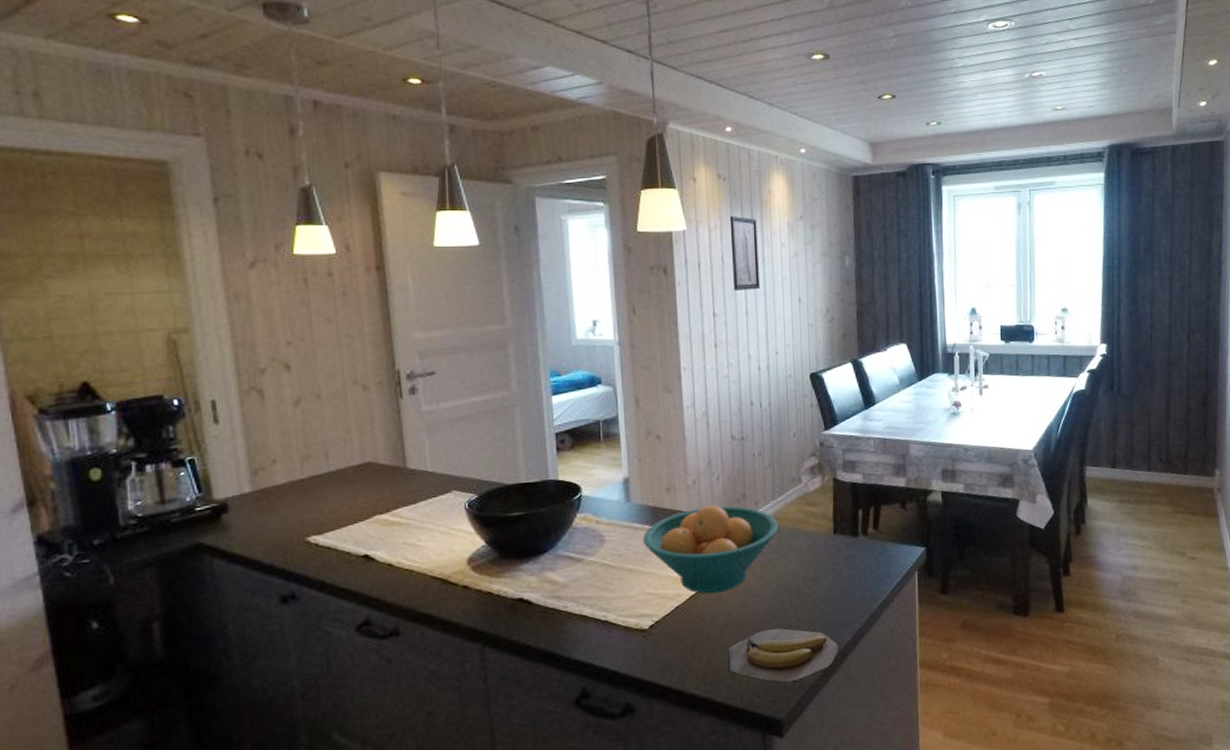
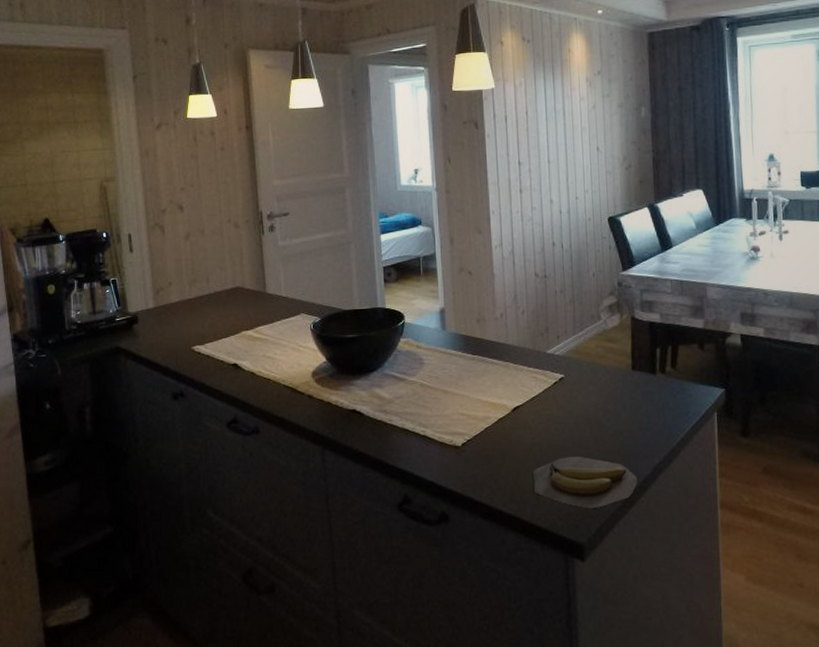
fruit bowl: present [642,505,778,594] -> none [456,337,579,419]
wall art: present [729,216,761,292] -> none [533,74,562,142]

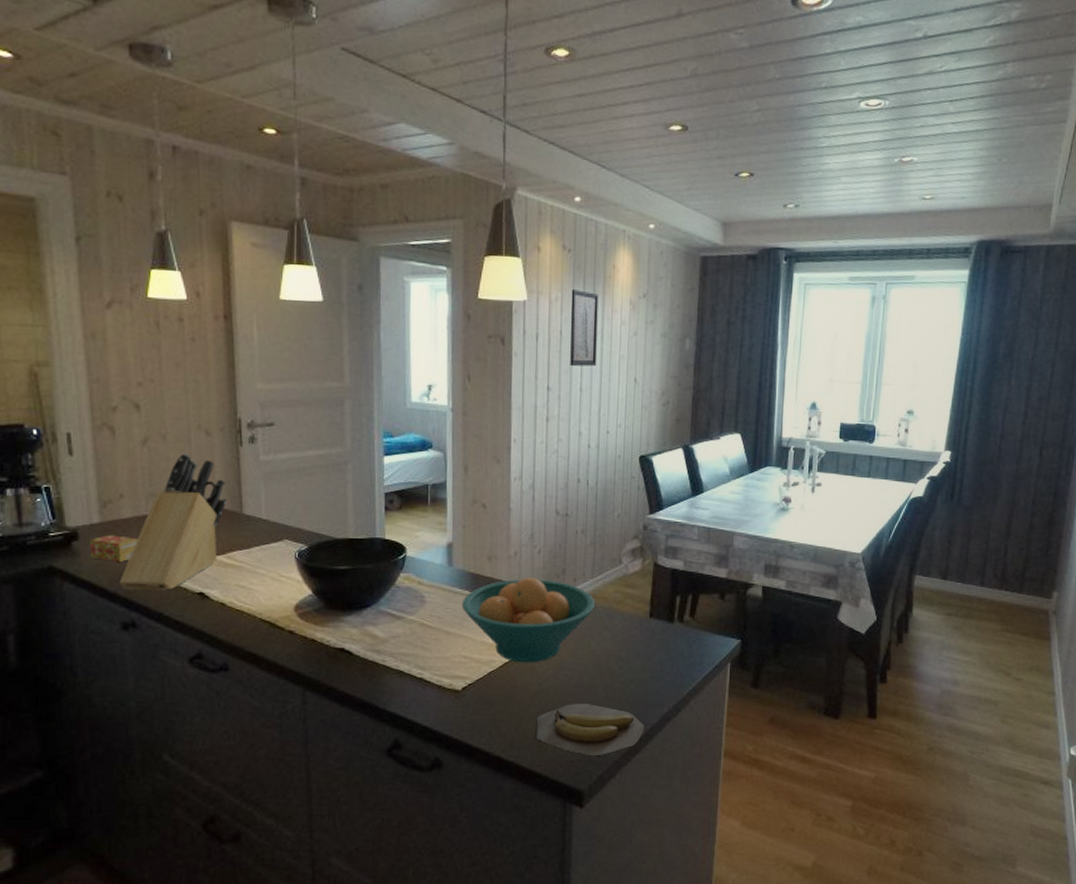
tea box: none [147,317,184,340] -> present [90,535,139,562]
knife block: none [170,244,253,364] -> present [119,453,227,590]
fruit bowl: none [456,337,579,419] -> present [461,577,595,663]
wall art: none [533,74,562,142] -> present [570,290,598,367]

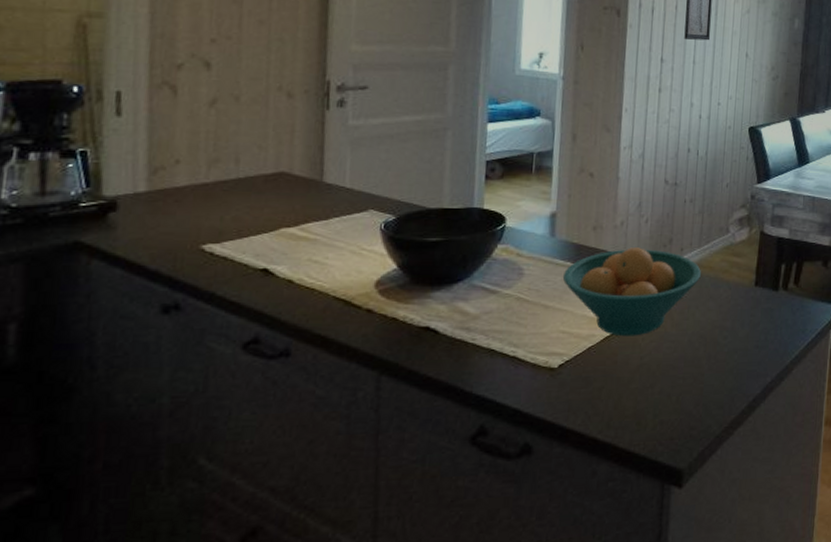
tea box: present [90,535,139,562] -> none [130,205,194,235]
knife block: present [119,453,227,590] -> none [164,116,307,267]
banana: present [535,704,645,757] -> none [635,377,748,432]

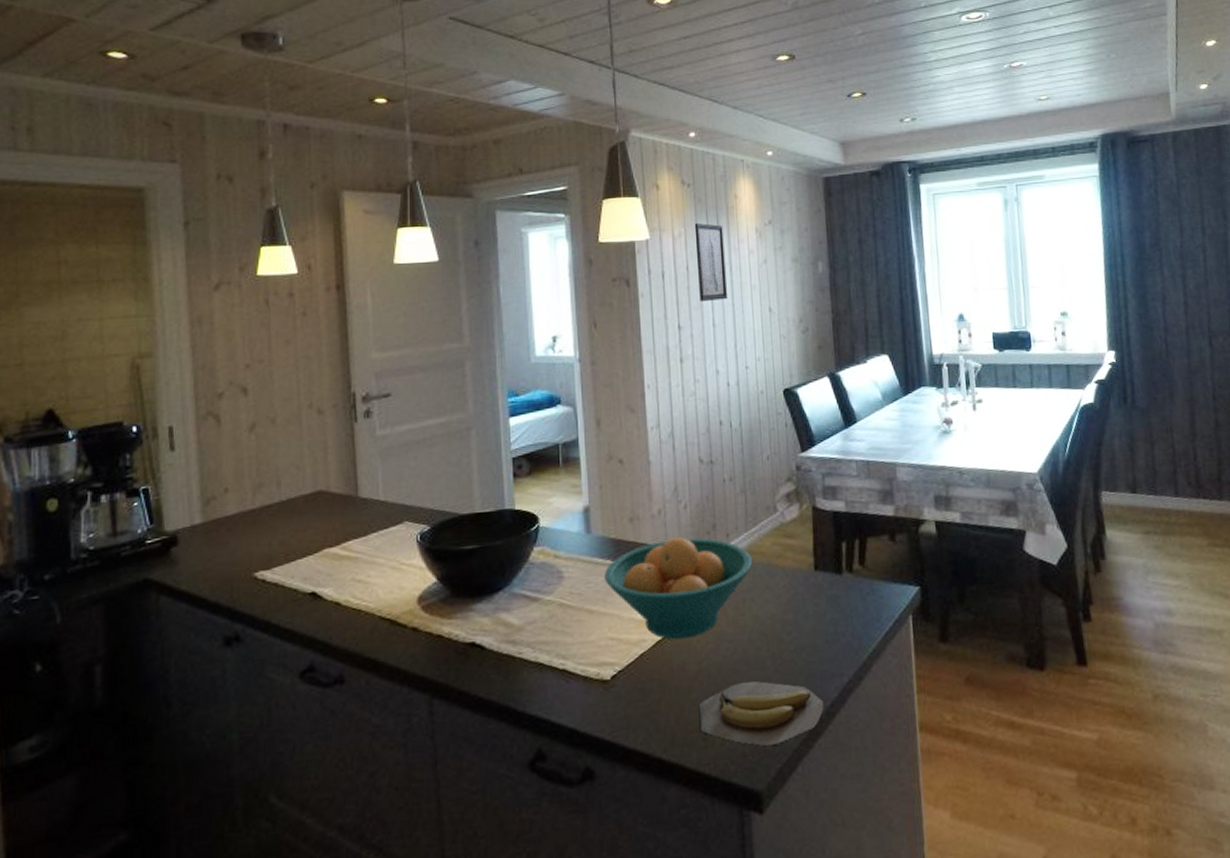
banana: none [635,377,748,432] -> present [698,681,824,747]

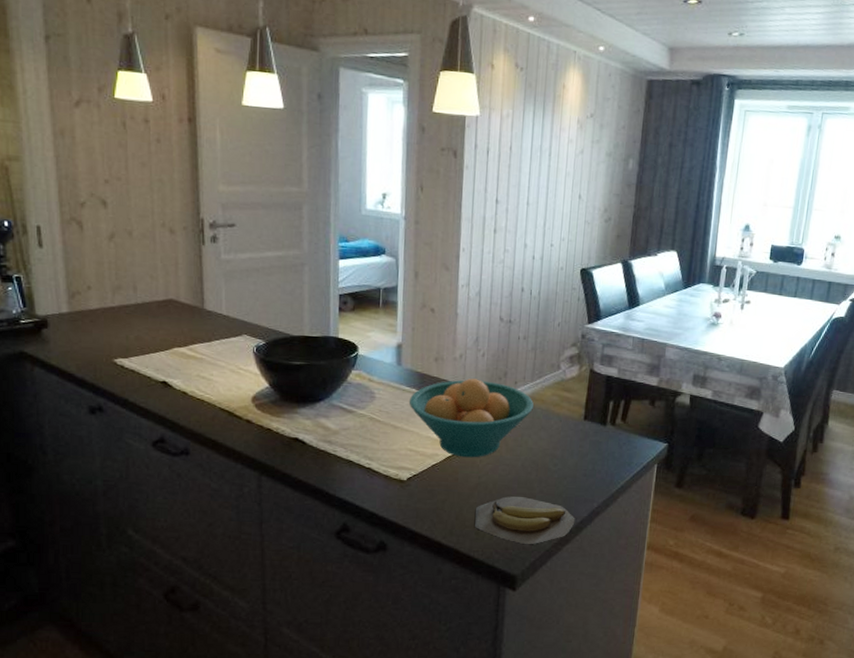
wall art: present [694,223,728,302] -> none [518,107,548,182]

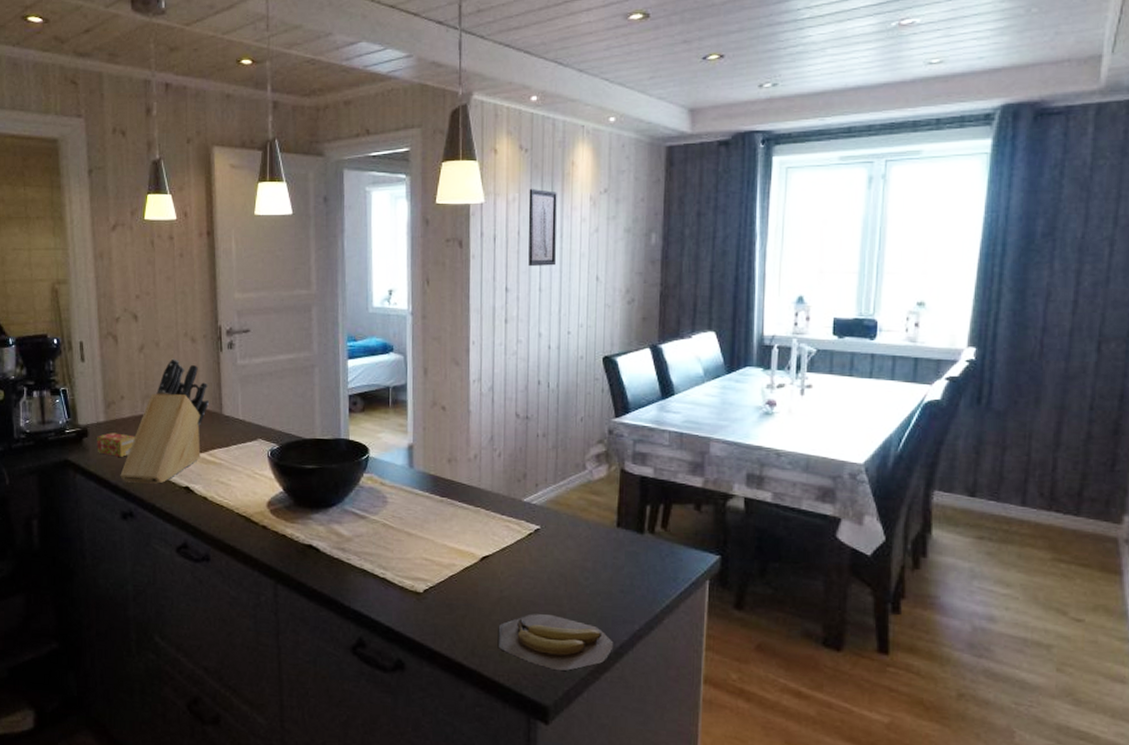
tea box: none [59,324,105,350] -> present [97,432,136,457]
knife block: none [87,249,189,378] -> present [120,358,209,484]
fruit bowl: present [408,378,534,458] -> none [422,481,558,569]
wall art: none [518,107,548,182] -> present [528,189,557,267]

